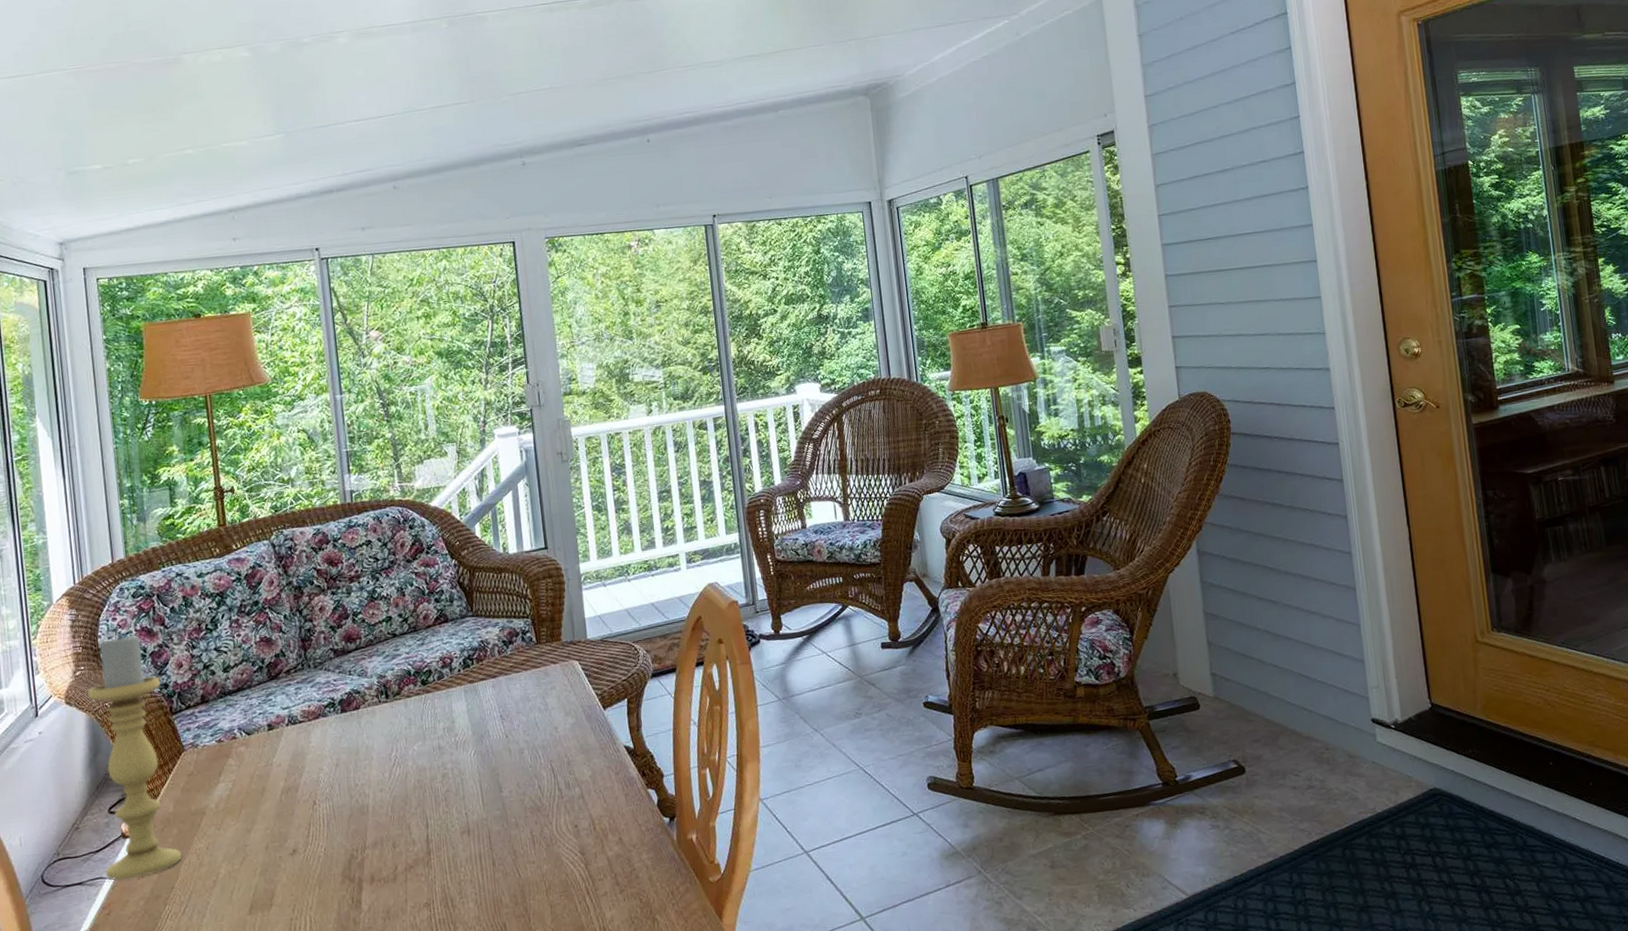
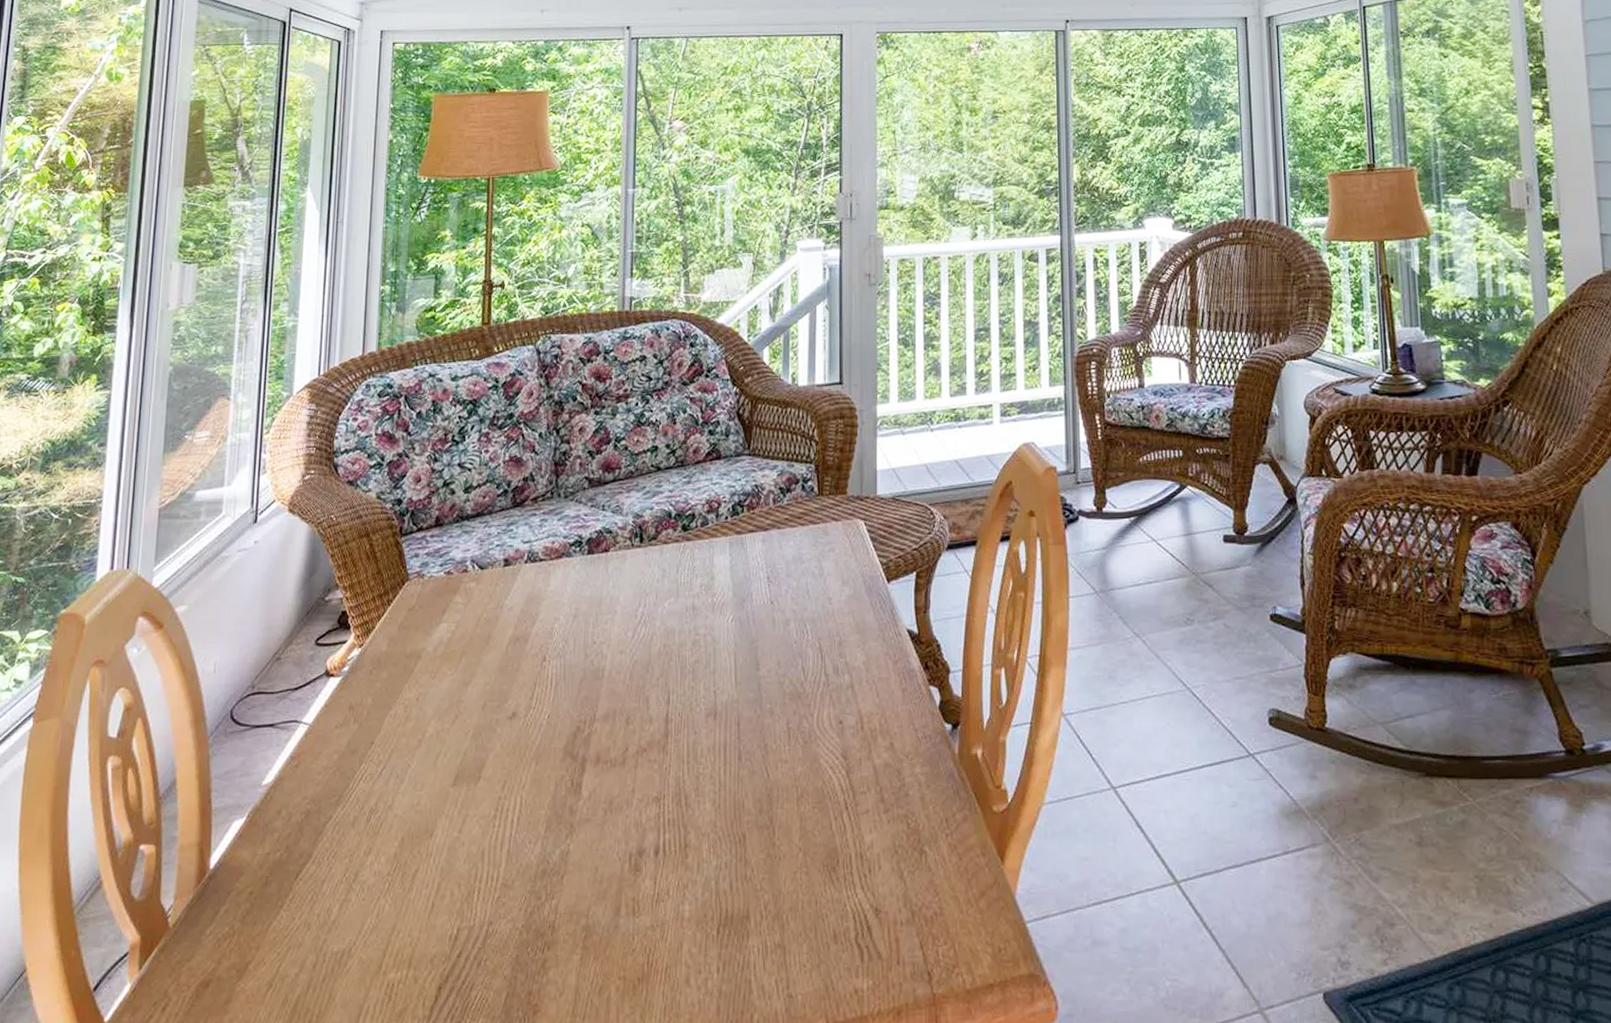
candle holder: present [87,633,182,881] -> none [300,435,393,727]

